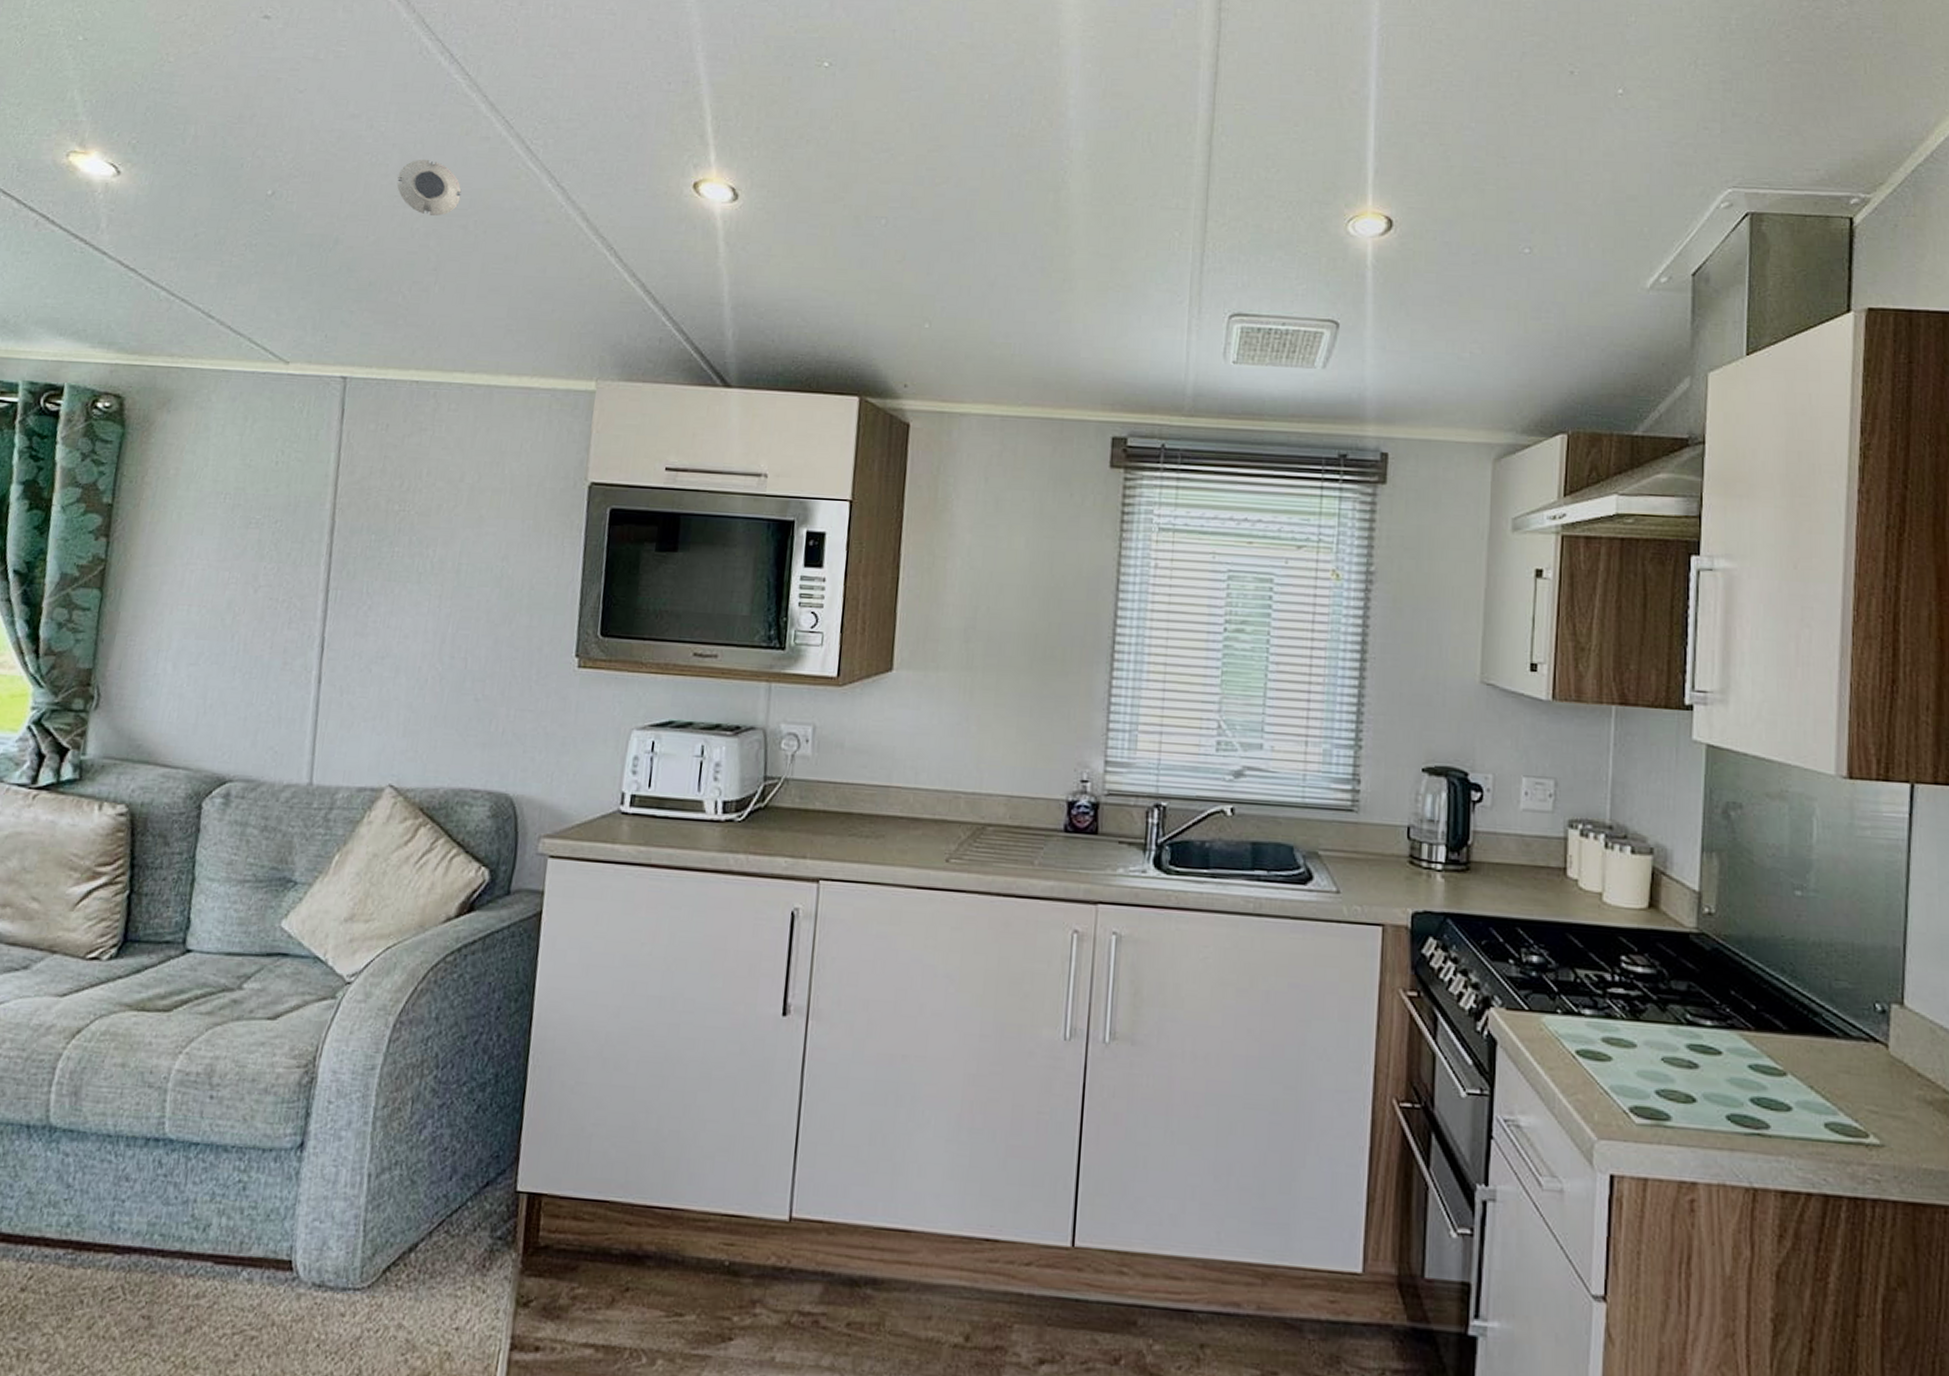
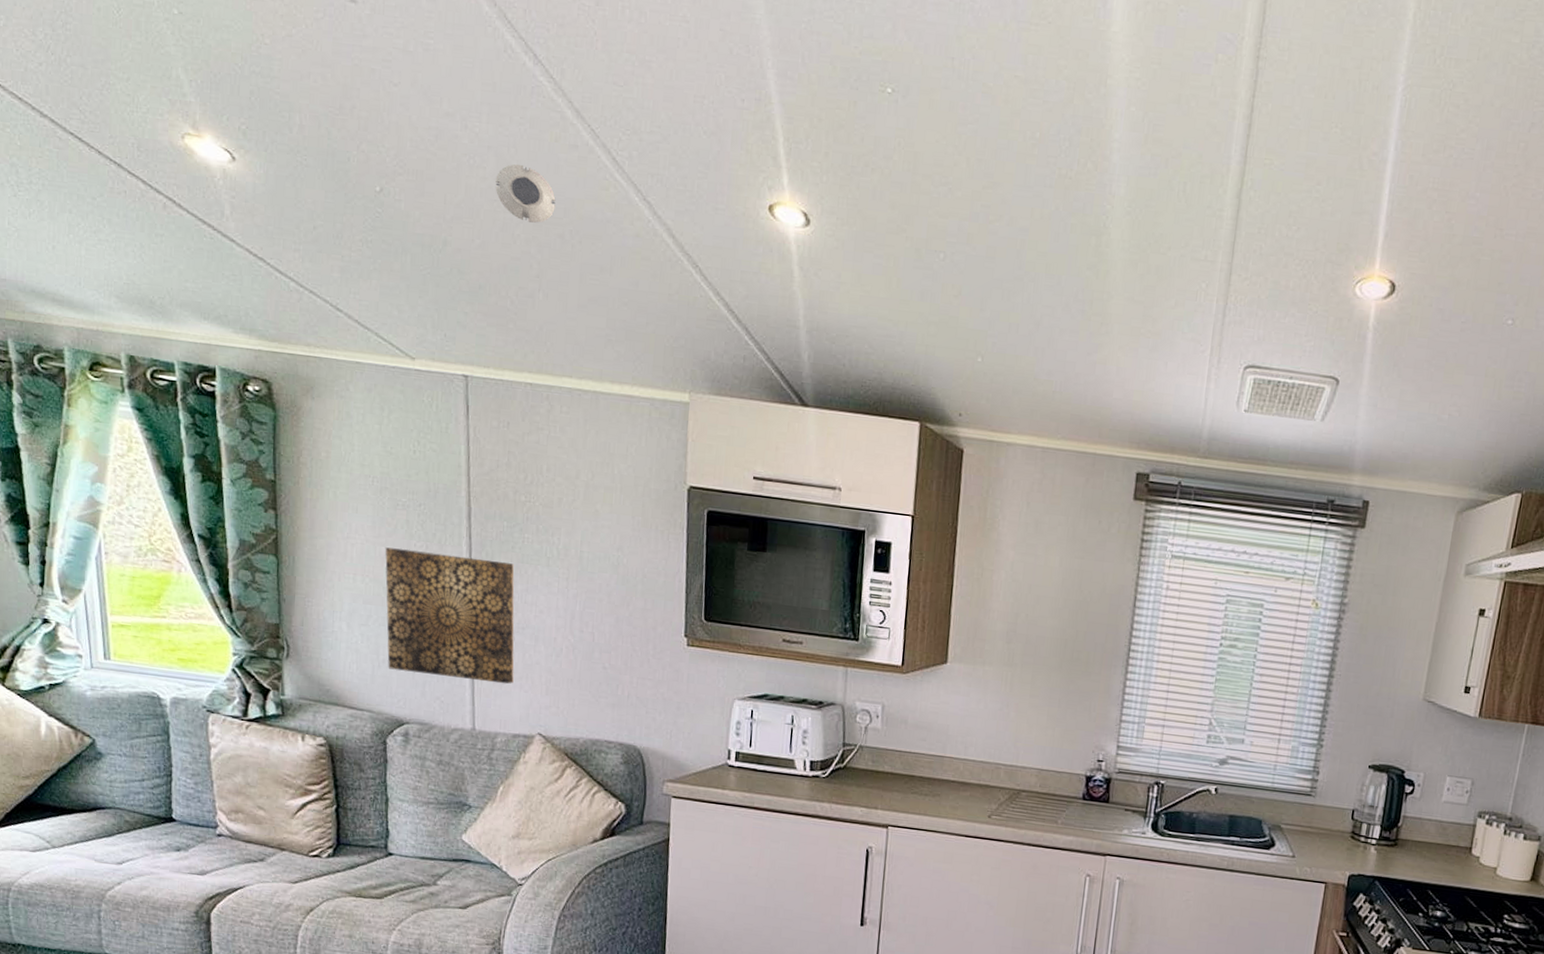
wall art: none [215,572,379,727] -> present [385,547,514,684]

